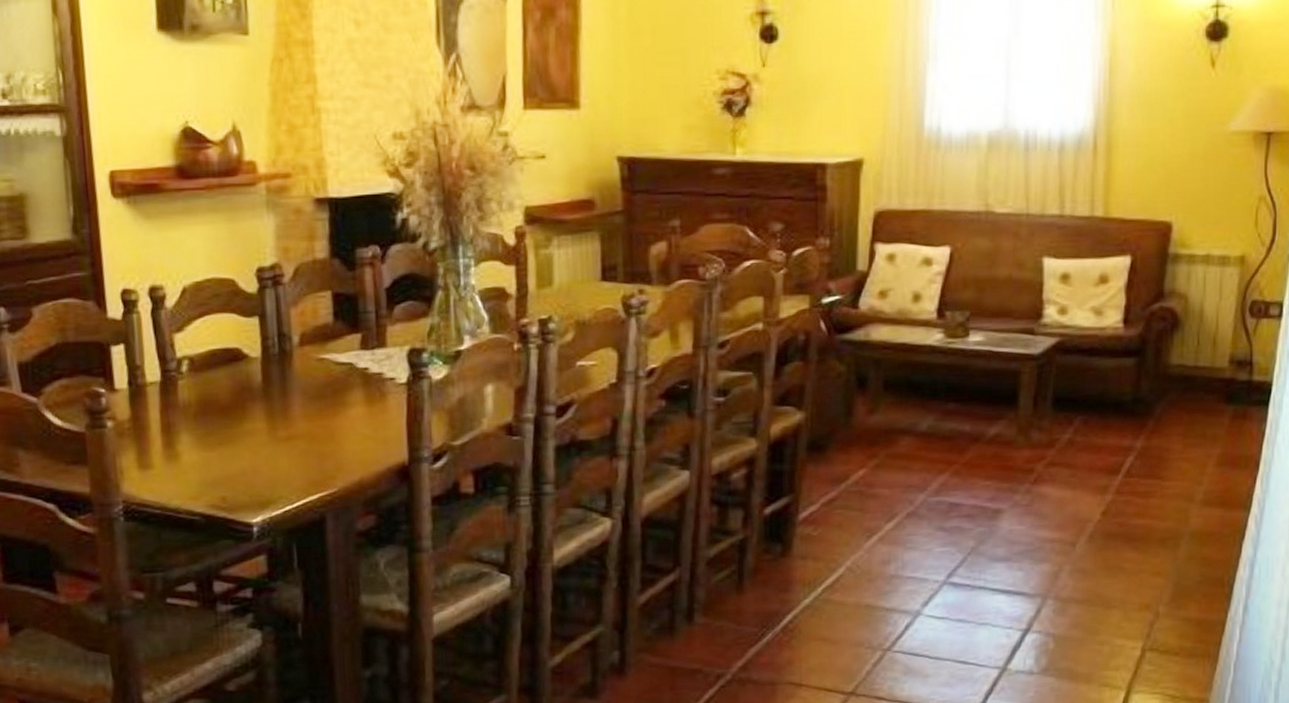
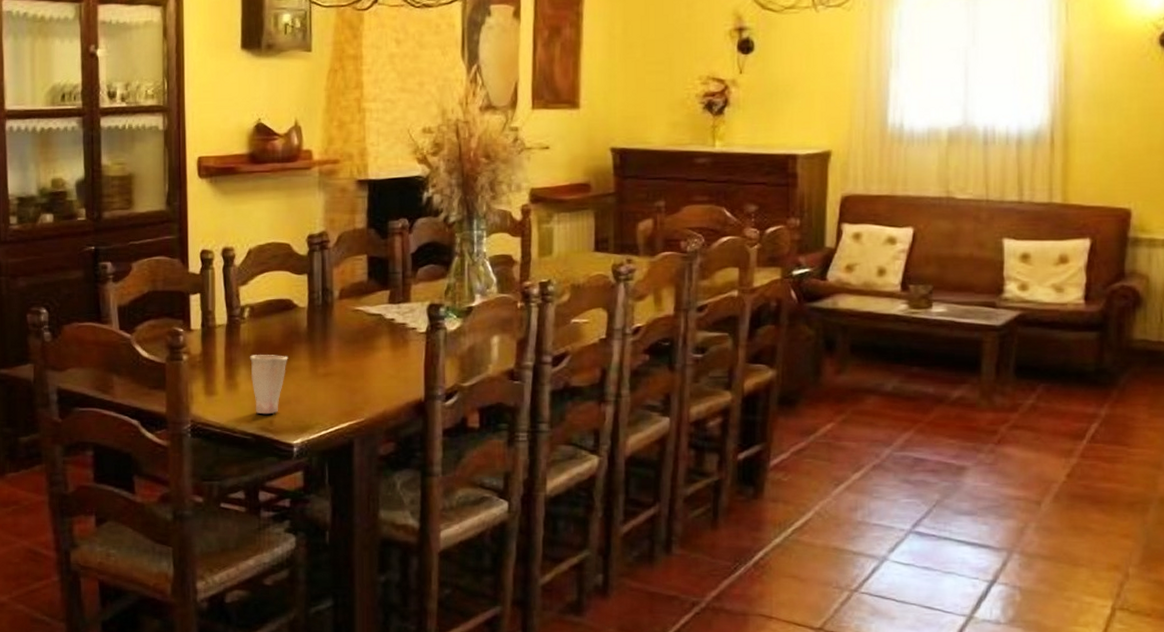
cup: none [191,416,241,490] -> present [249,355,288,415]

